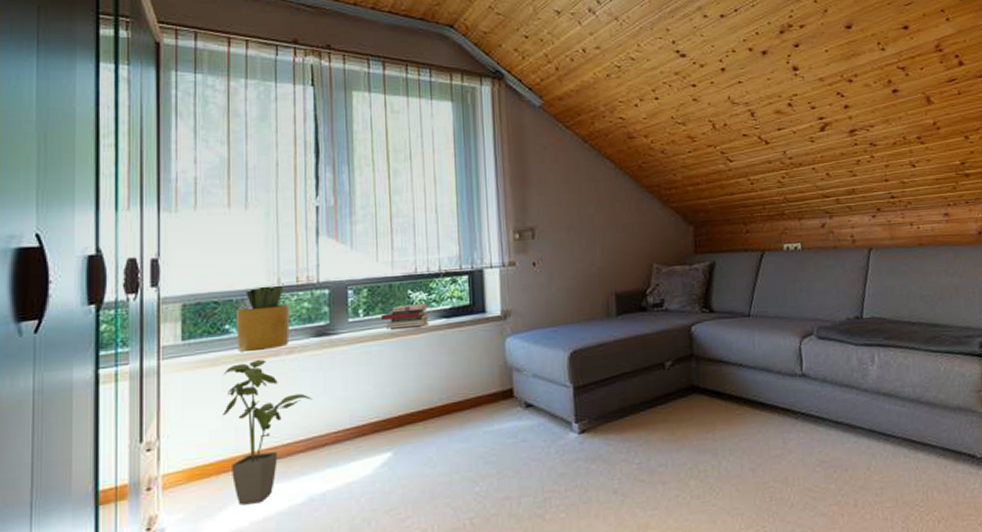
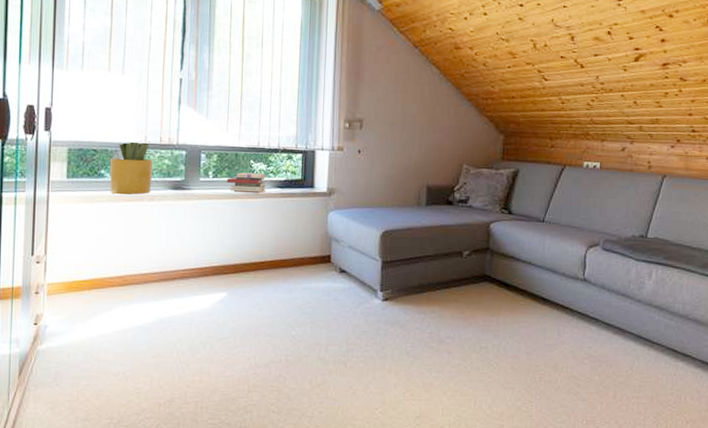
house plant: present [223,360,313,506] -> none [96,202,167,317]

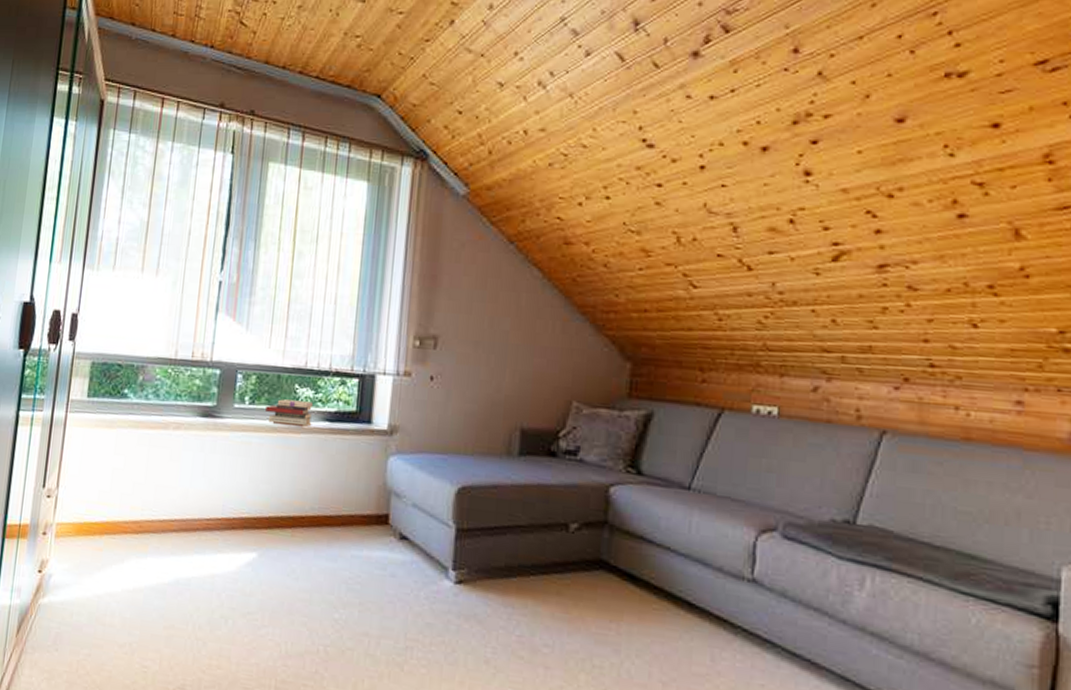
planter: present [110,141,153,195] -> none [132,356,182,422]

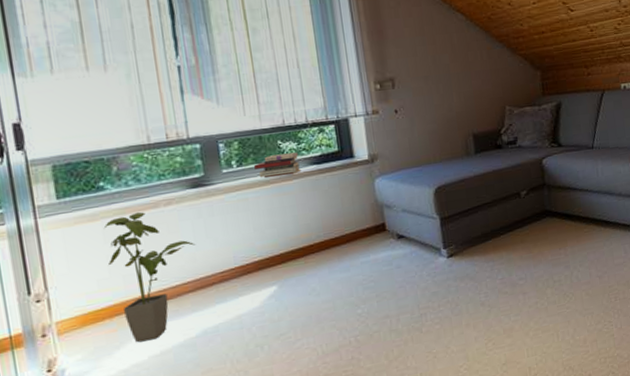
house plant: none [112,430,192,573] -> present [103,212,196,343]

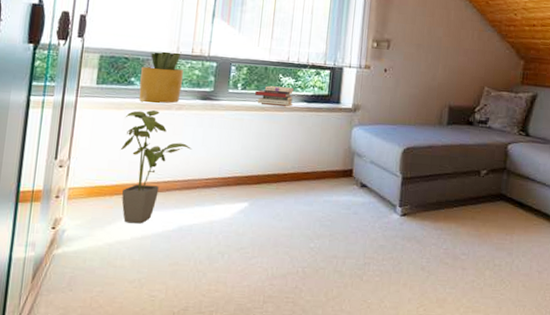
planter: none [109,140,166,207] -> present [138,52,183,104]

